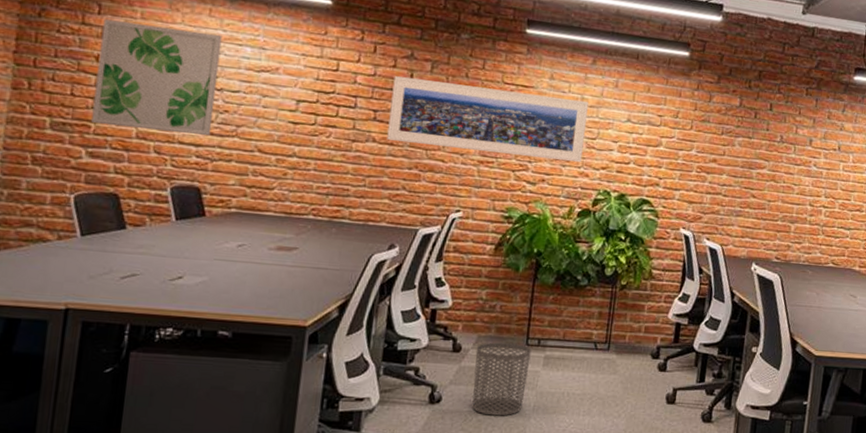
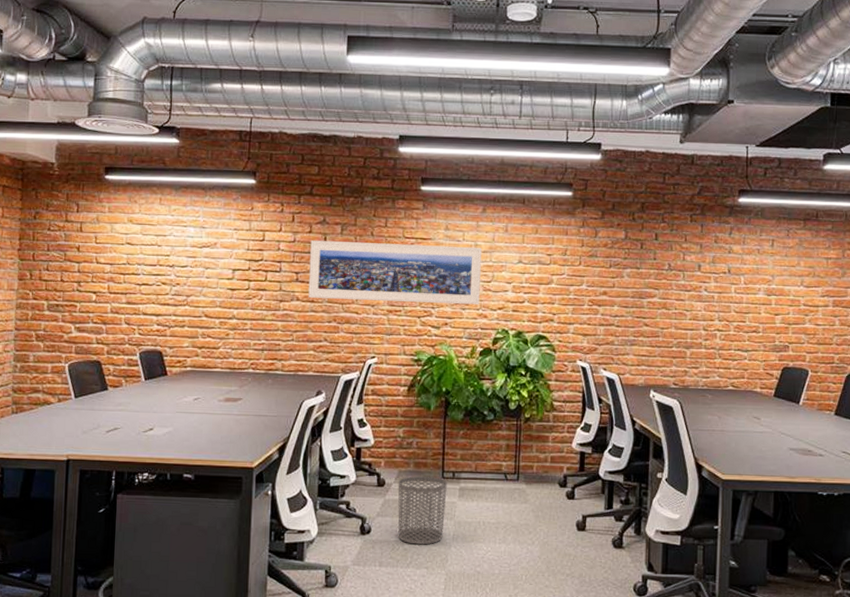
wall art: present [91,19,222,135] -> none [77,216,171,306]

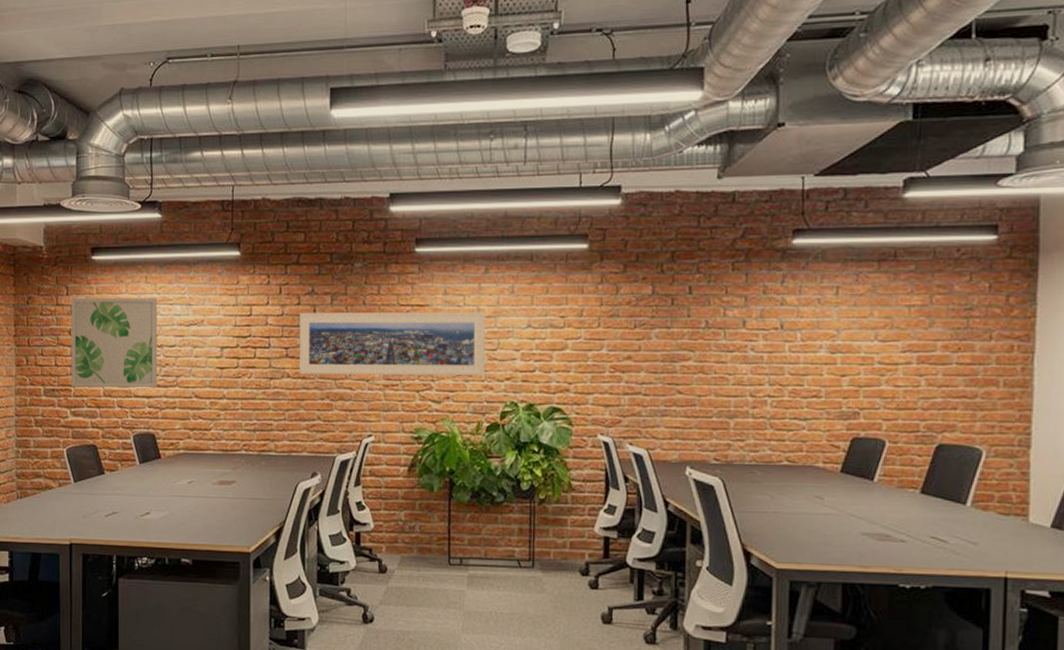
wall art: none [77,216,171,306] -> present [71,298,158,387]
waste bin: present [398,476,447,545] -> none [401,562,454,636]

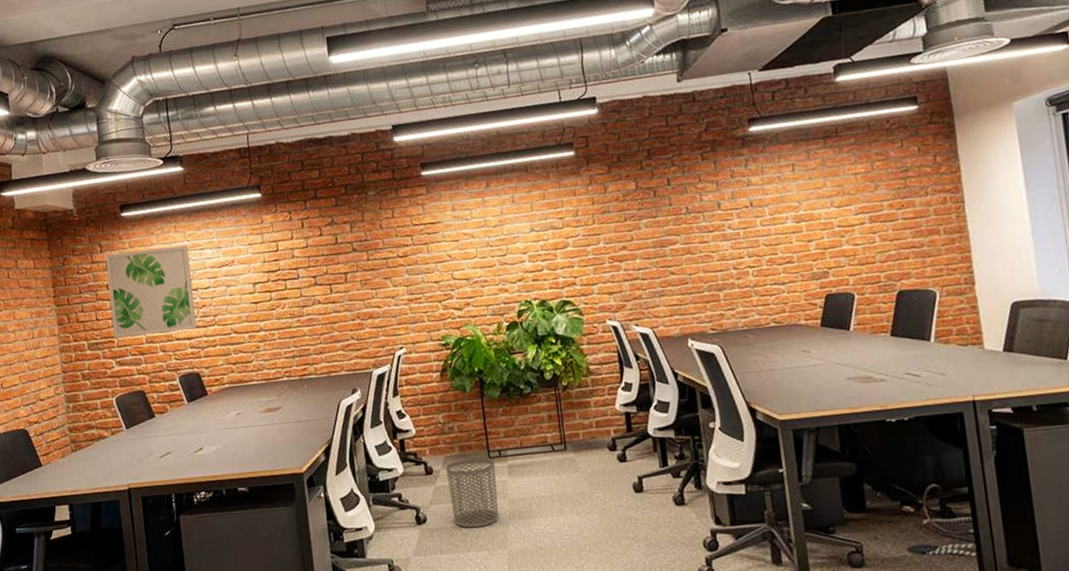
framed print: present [299,312,485,376] -> none [322,222,498,299]
waste bin: none [401,562,454,636] -> present [445,458,499,528]

